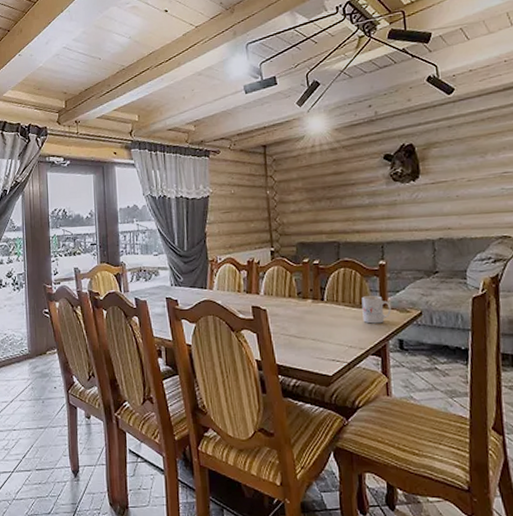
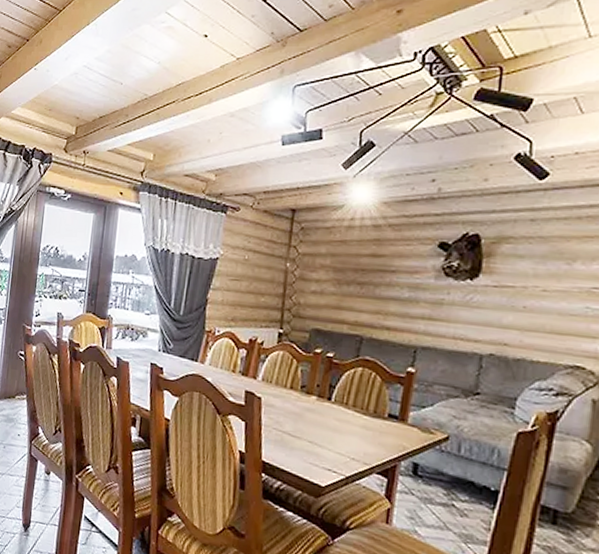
mug: present [361,296,391,324] -> none [374,404,412,440]

